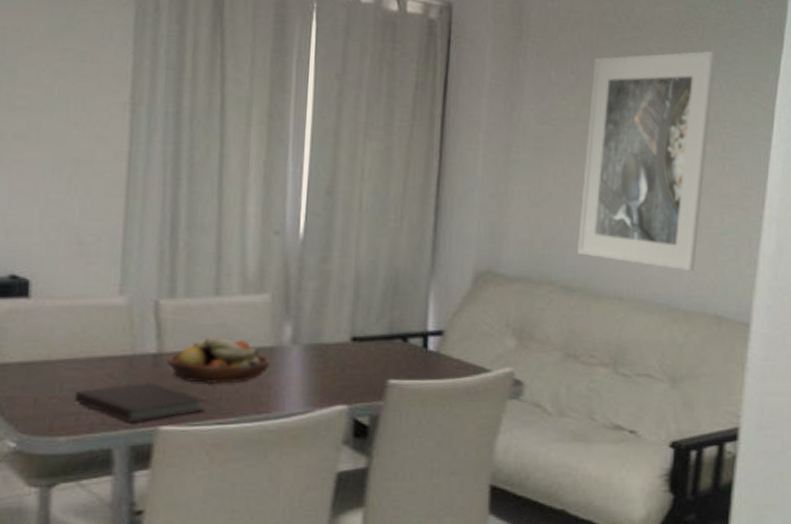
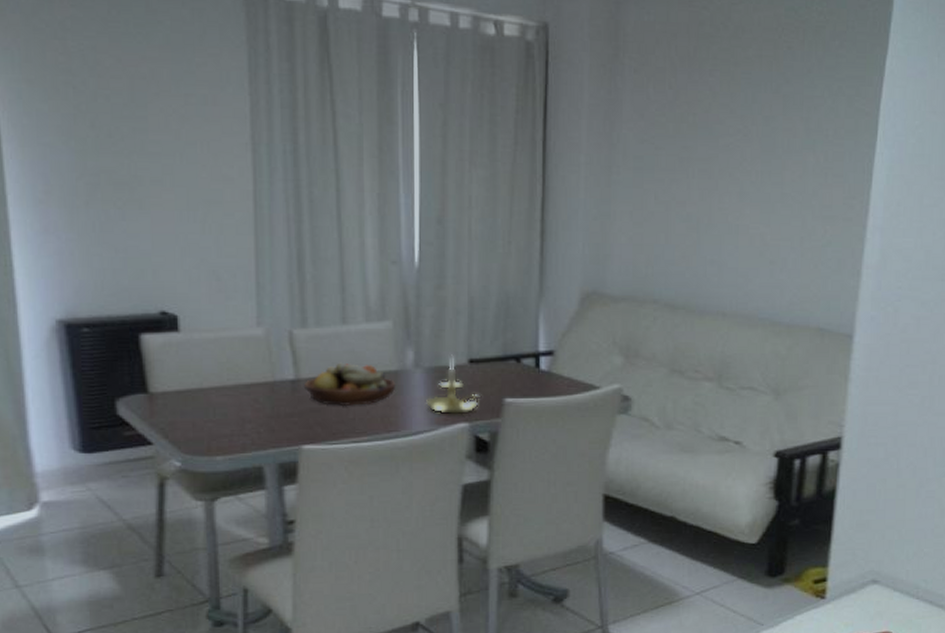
notebook: present [74,380,206,422] -> none [226,404,341,442]
candle holder: none [301,331,361,395] -> present [425,354,479,414]
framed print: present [578,50,716,272] -> none [680,55,817,286]

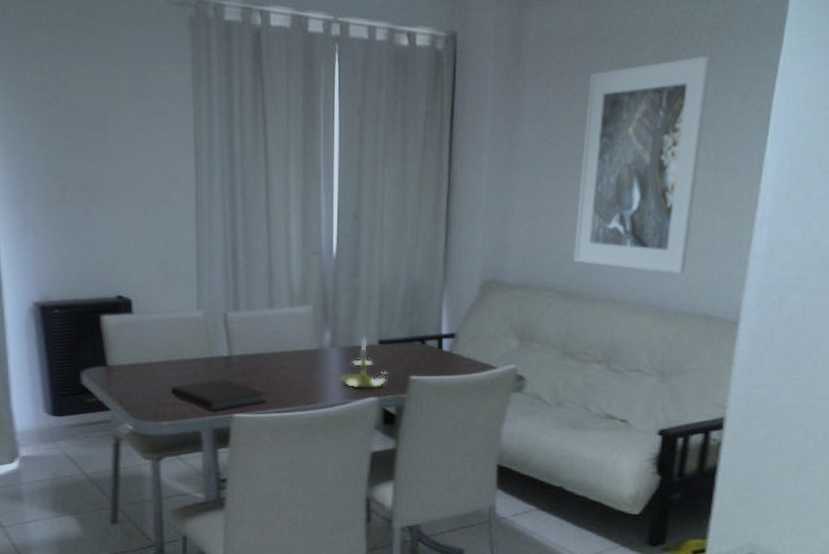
notebook: none [226,404,341,442] -> present [170,378,267,411]
fruit bowl: present [303,362,396,407] -> none [235,341,315,381]
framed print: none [680,55,817,286] -> present [574,55,712,275]

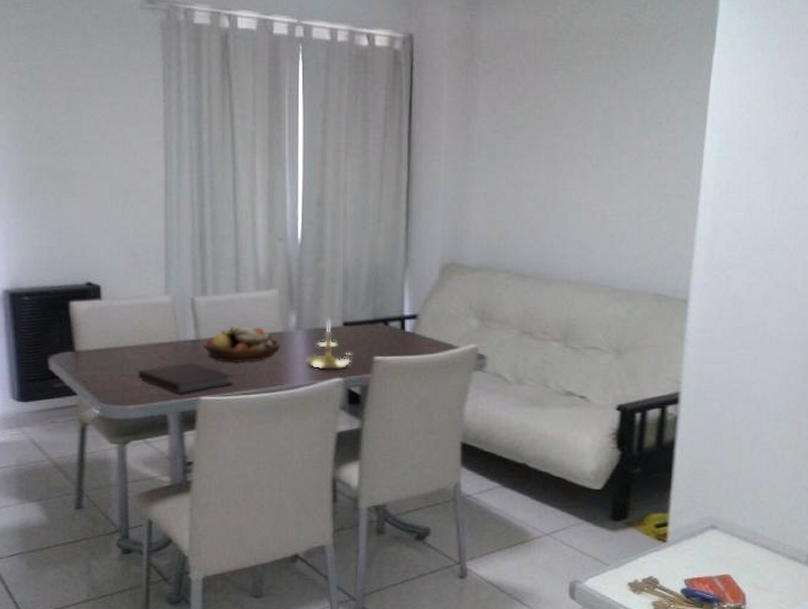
fruit bowl: none [235,341,315,381] -> present [202,325,281,364]
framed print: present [574,55,712,275] -> none [529,54,651,256]

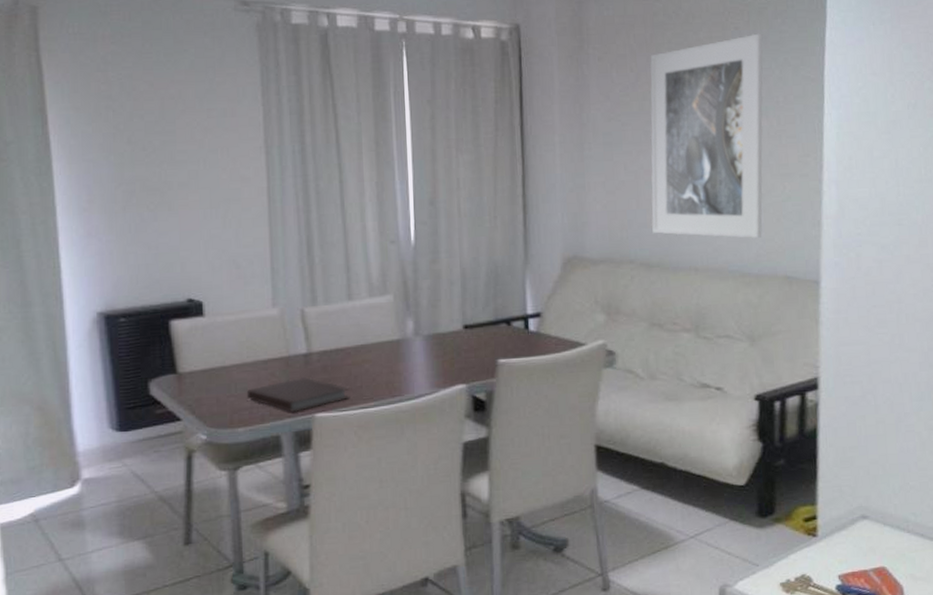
fruit bowl: present [202,325,281,364] -> none [315,335,399,376]
candle holder: present [305,318,352,370] -> none [425,322,475,377]
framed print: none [529,54,651,256] -> present [649,33,763,239]

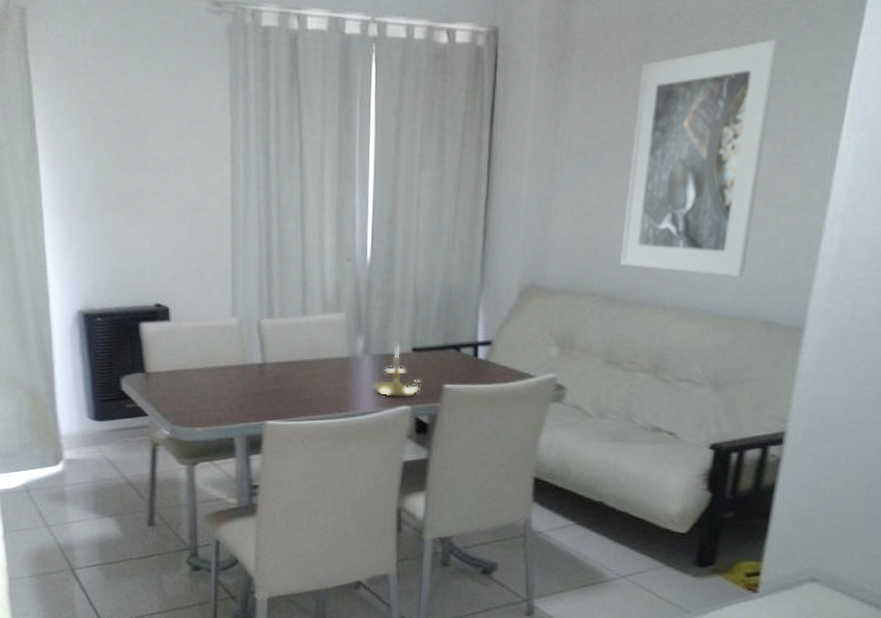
notebook: present [246,376,350,412] -> none [205,385,299,418]
candle holder: none [425,322,475,377] -> present [372,343,421,397]

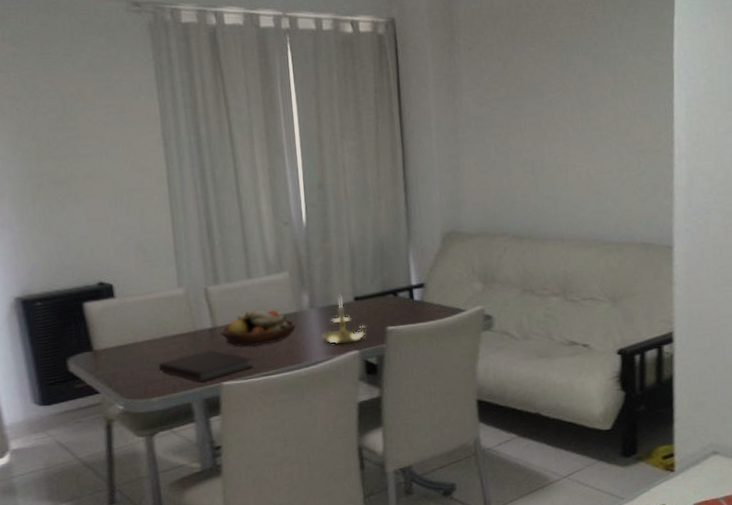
notebook: none [205,385,299,418] -> present [158,349,254,382]
fruit bowl: none [268,349,347,389] -> present [219,310,296,347]
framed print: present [620,39,780,278] -> none [515,21,621,210]

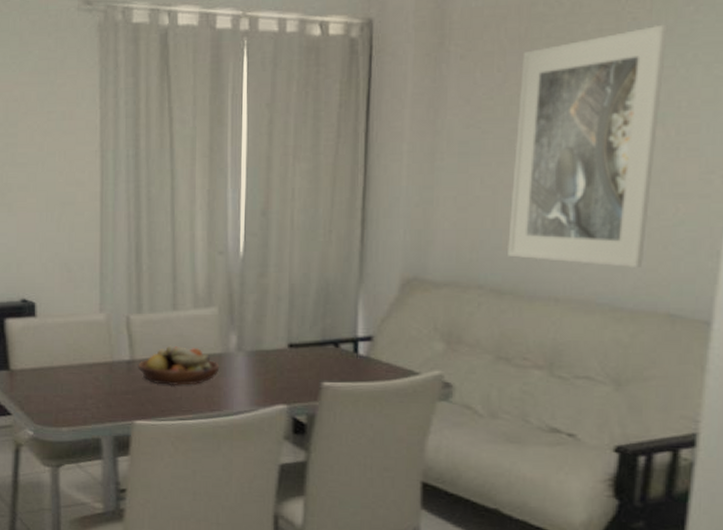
notebook: present [158,349,254,382] -> none [71,383,169,417]
candle holder: present [321,295,366,345] -> none [246,339,298,396]
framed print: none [515,21,621,210] -> present [508,24,668,269]

